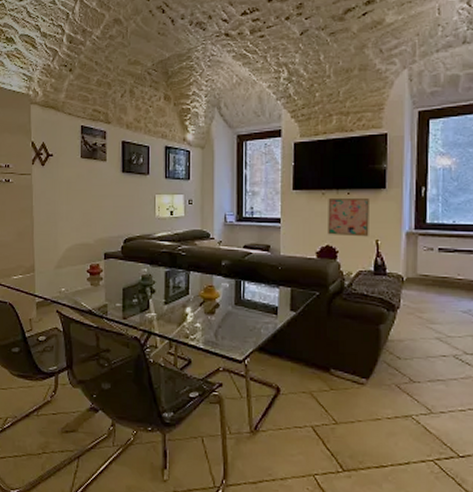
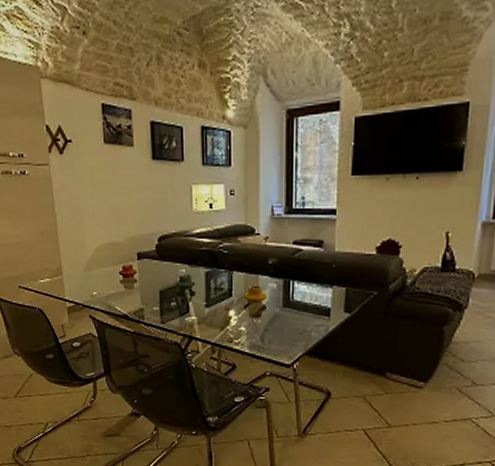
wall art: present [328,197,371,237] -> none [391,182,443,229]

